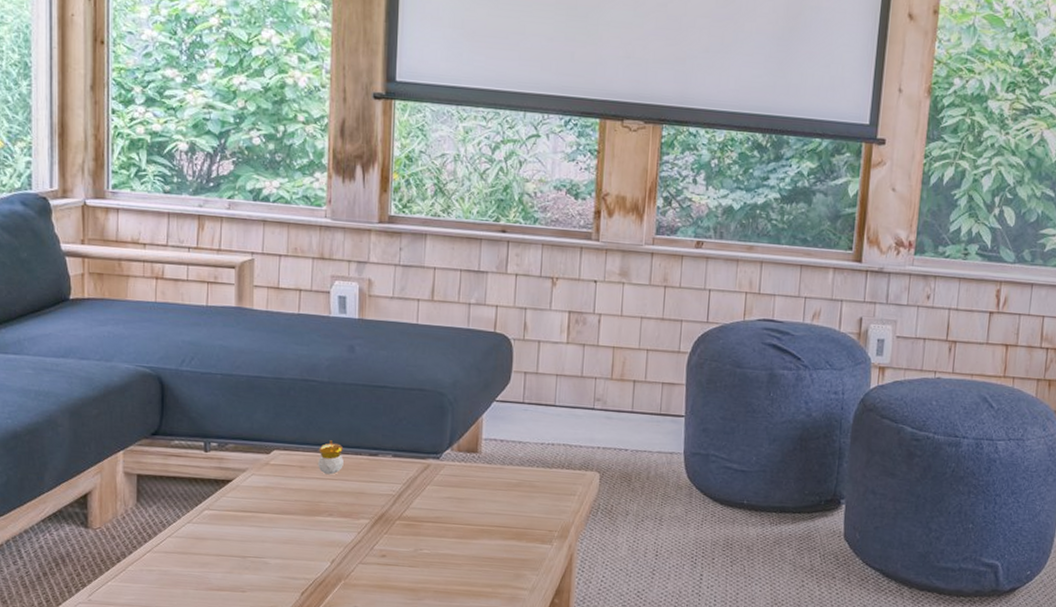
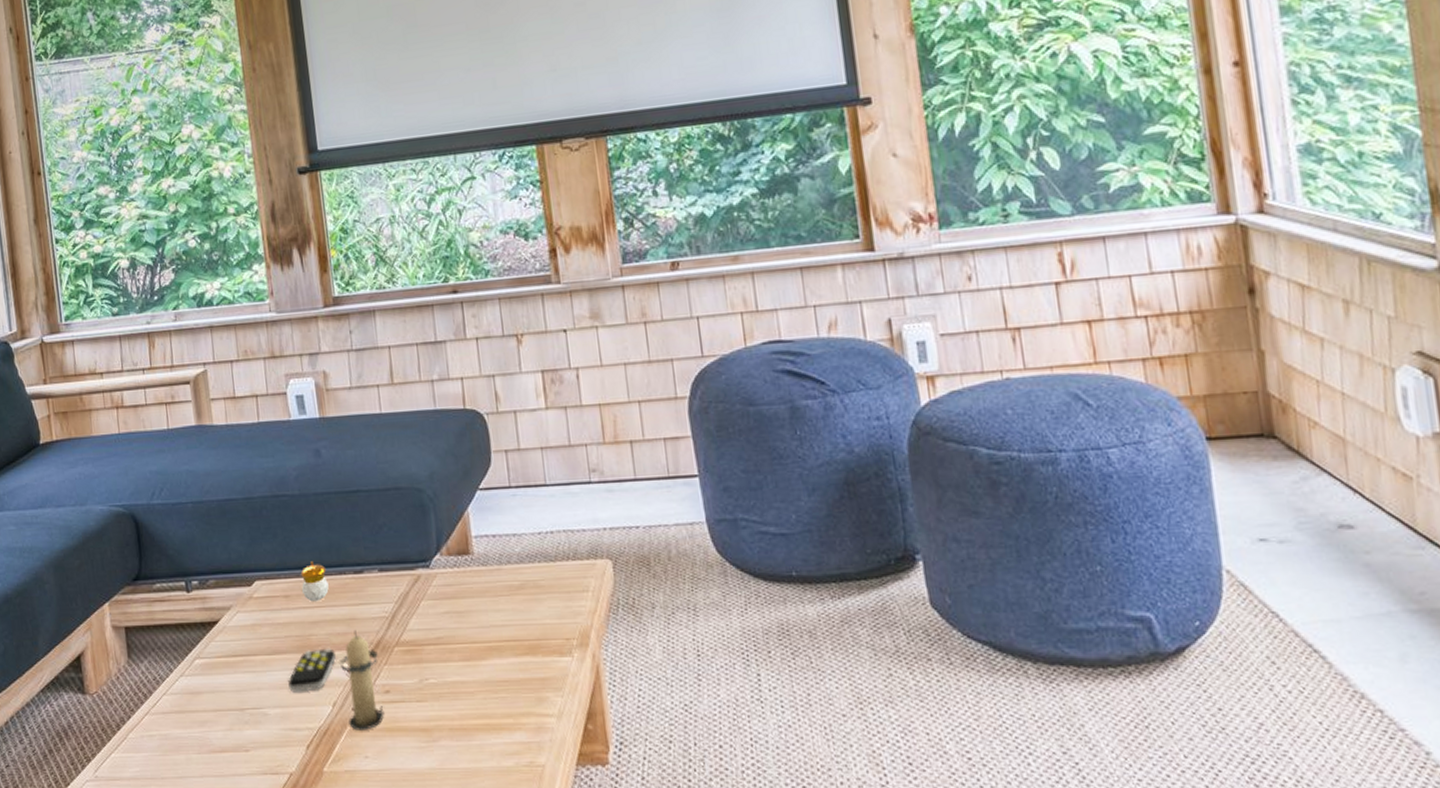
remote control: none [292,514,340,548] -> present [288,648,336,692]
candle: none [343,502,380,585] -> present [339,629,385,731]

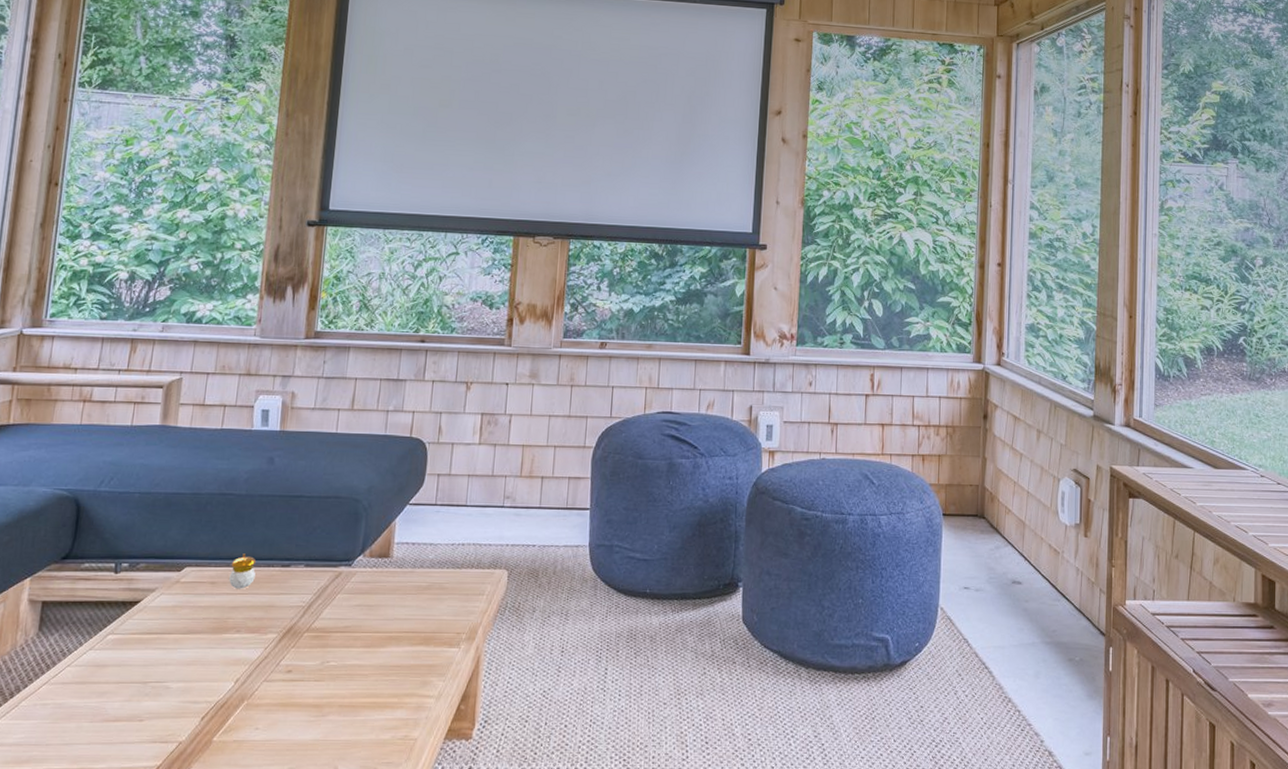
remote control: present [288,648,336,692] -> none [196,631,248,669]
candle: present [339,629,385,731] -> none [247,615,288,705]

